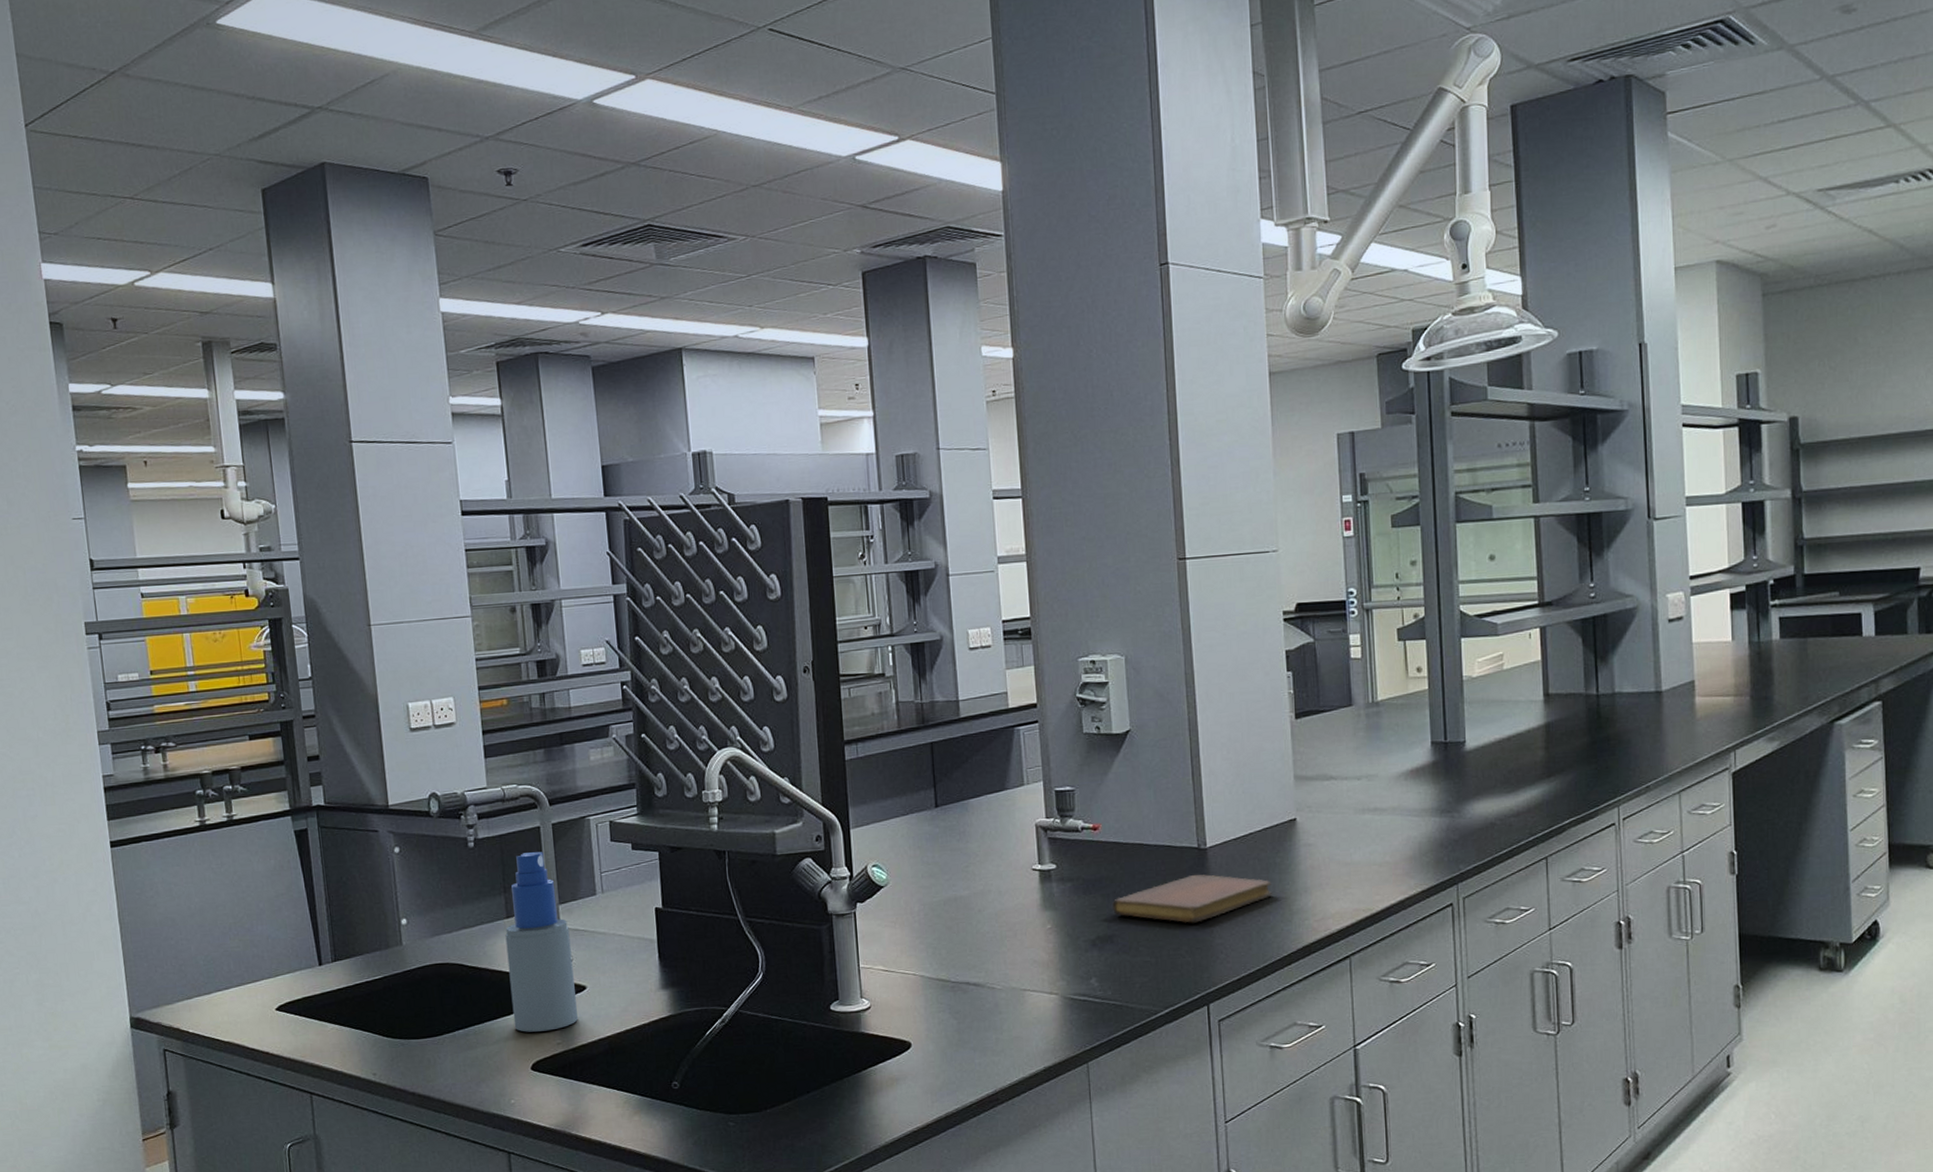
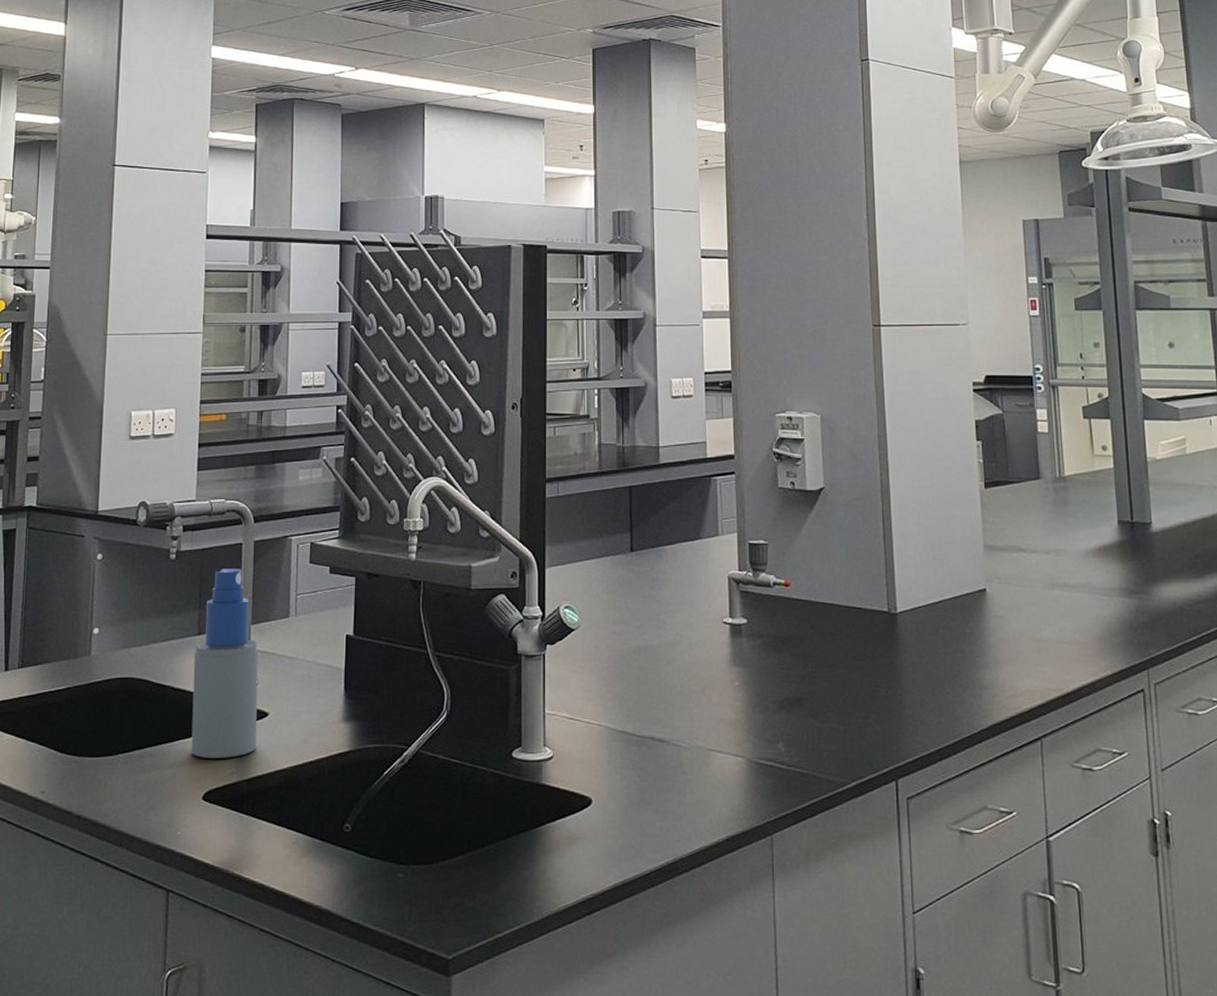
notebook: present [1112,874,1273,923] -> none [802,639,963,691]

